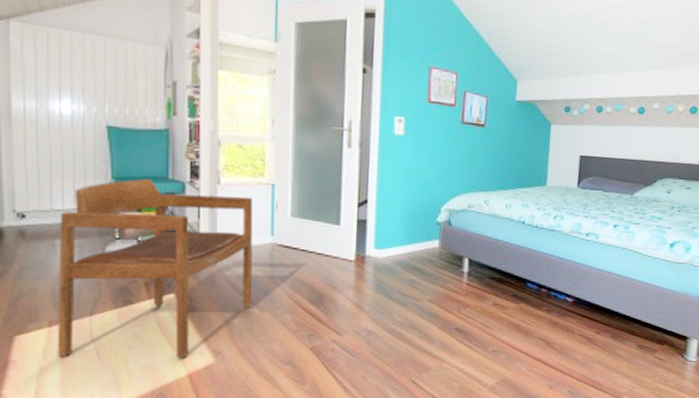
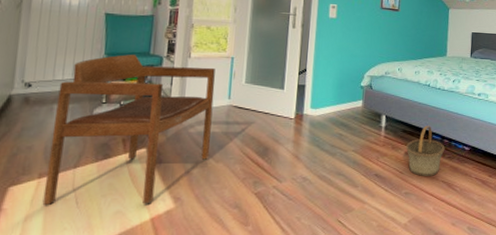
basket: none [494,271,543,332] -> present [406,125,445,176]

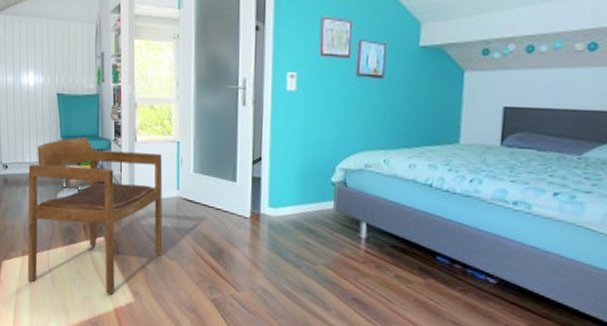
basket: present [406,125,445,176] -> none [396,242,456,312]

